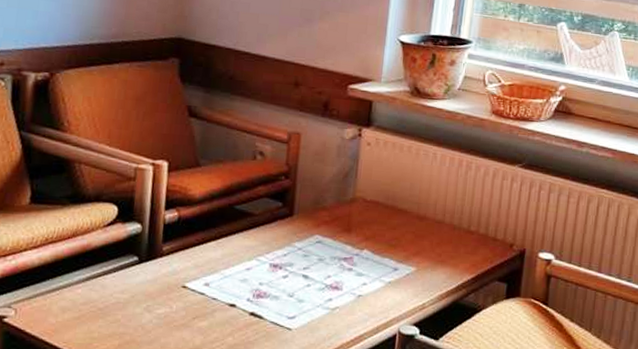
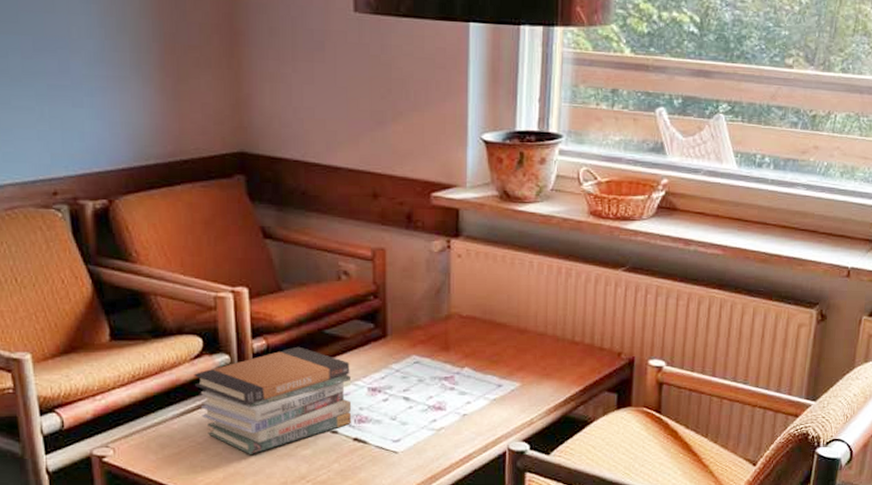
book stack: none [104,219,256,323] -> present [194,346,352,454]

